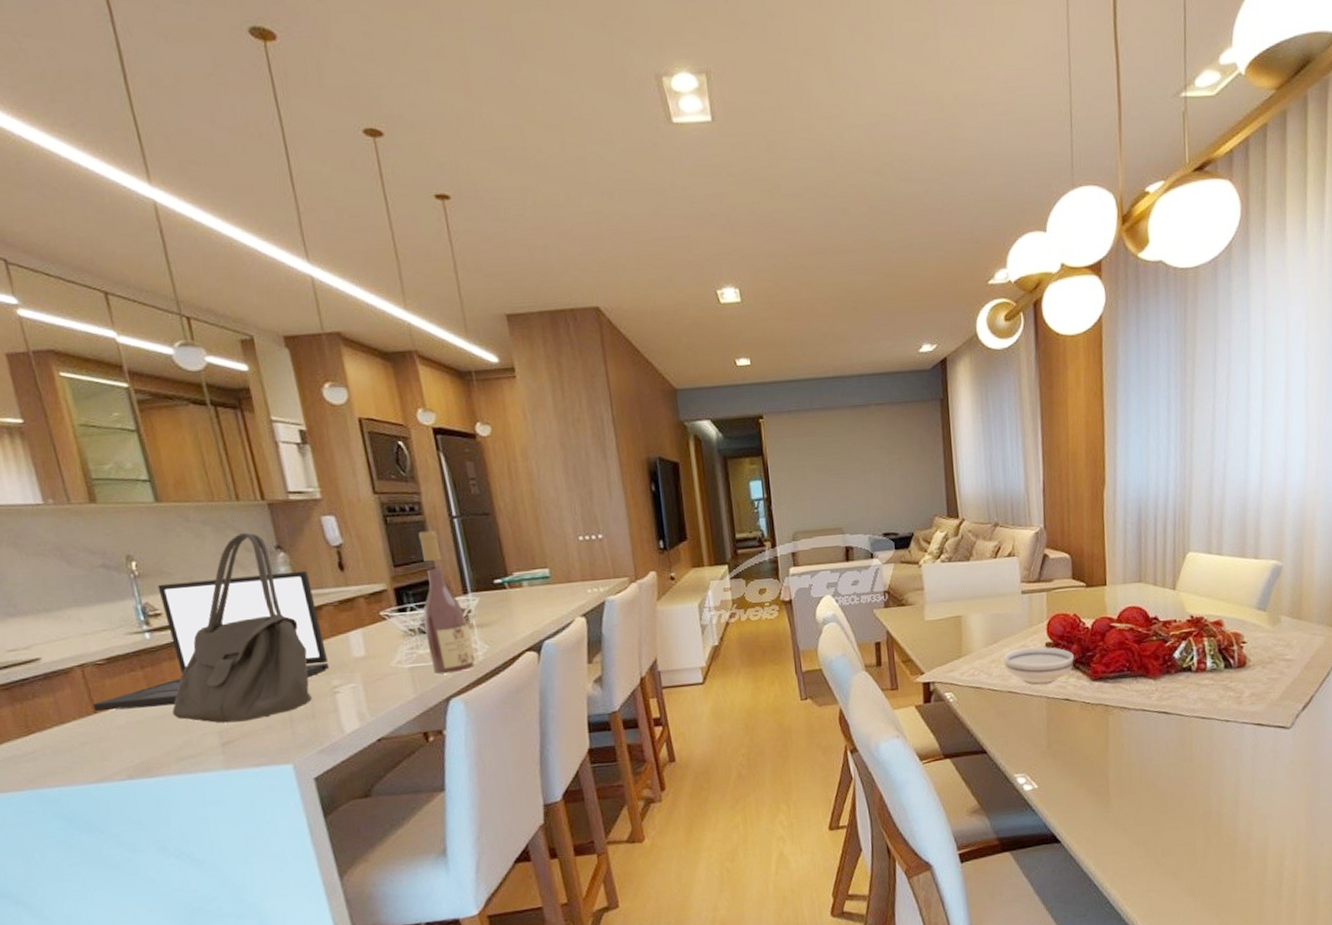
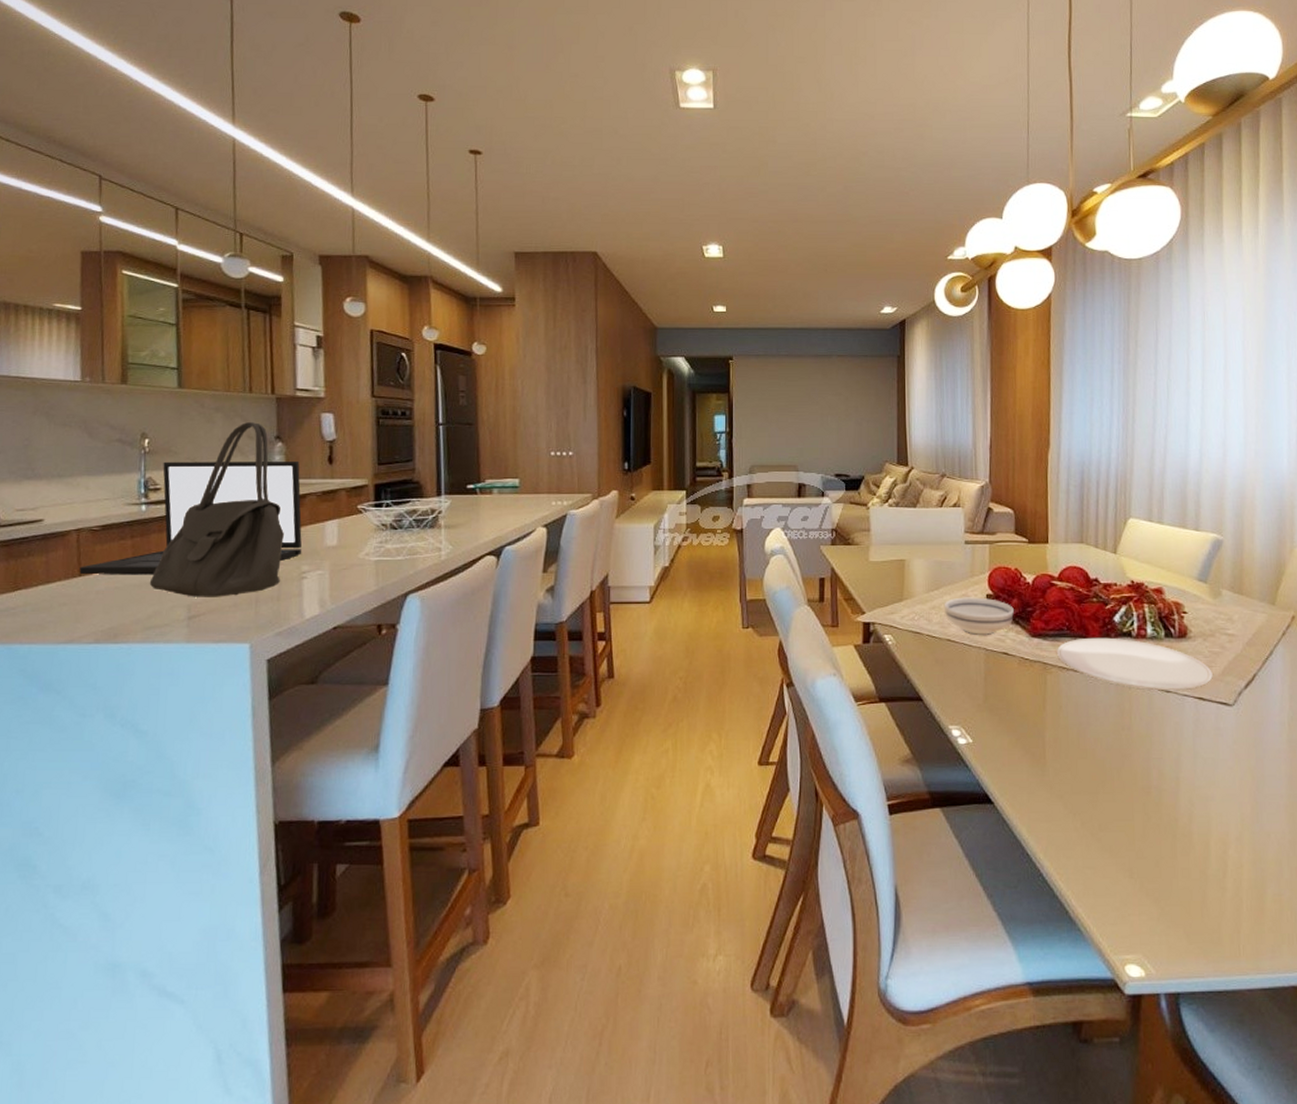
wine bottle: present [419,530,476,675] -> none [395,434,438,570]
plate: none [1118,674,1271,721] -> present [1057,637,1213,691]

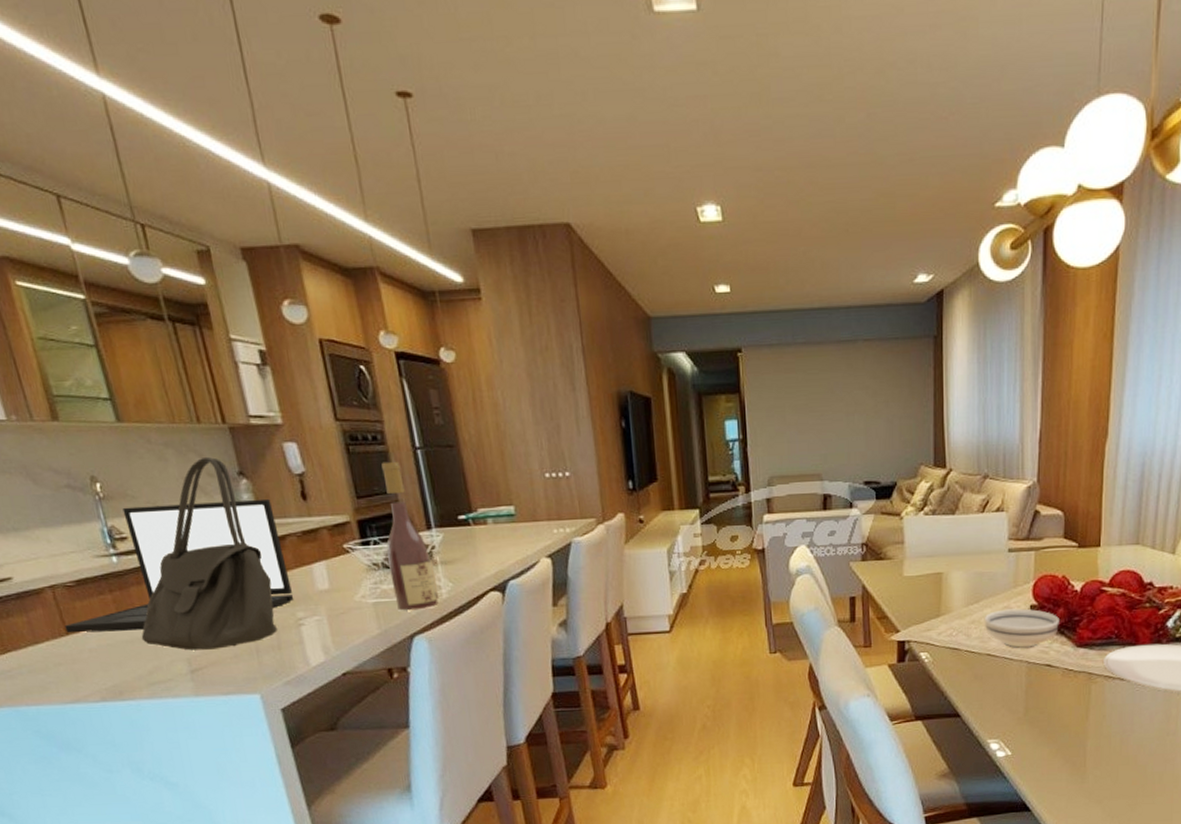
wine bottle: none [395,434,438,570] -> present [381,461,439,611]

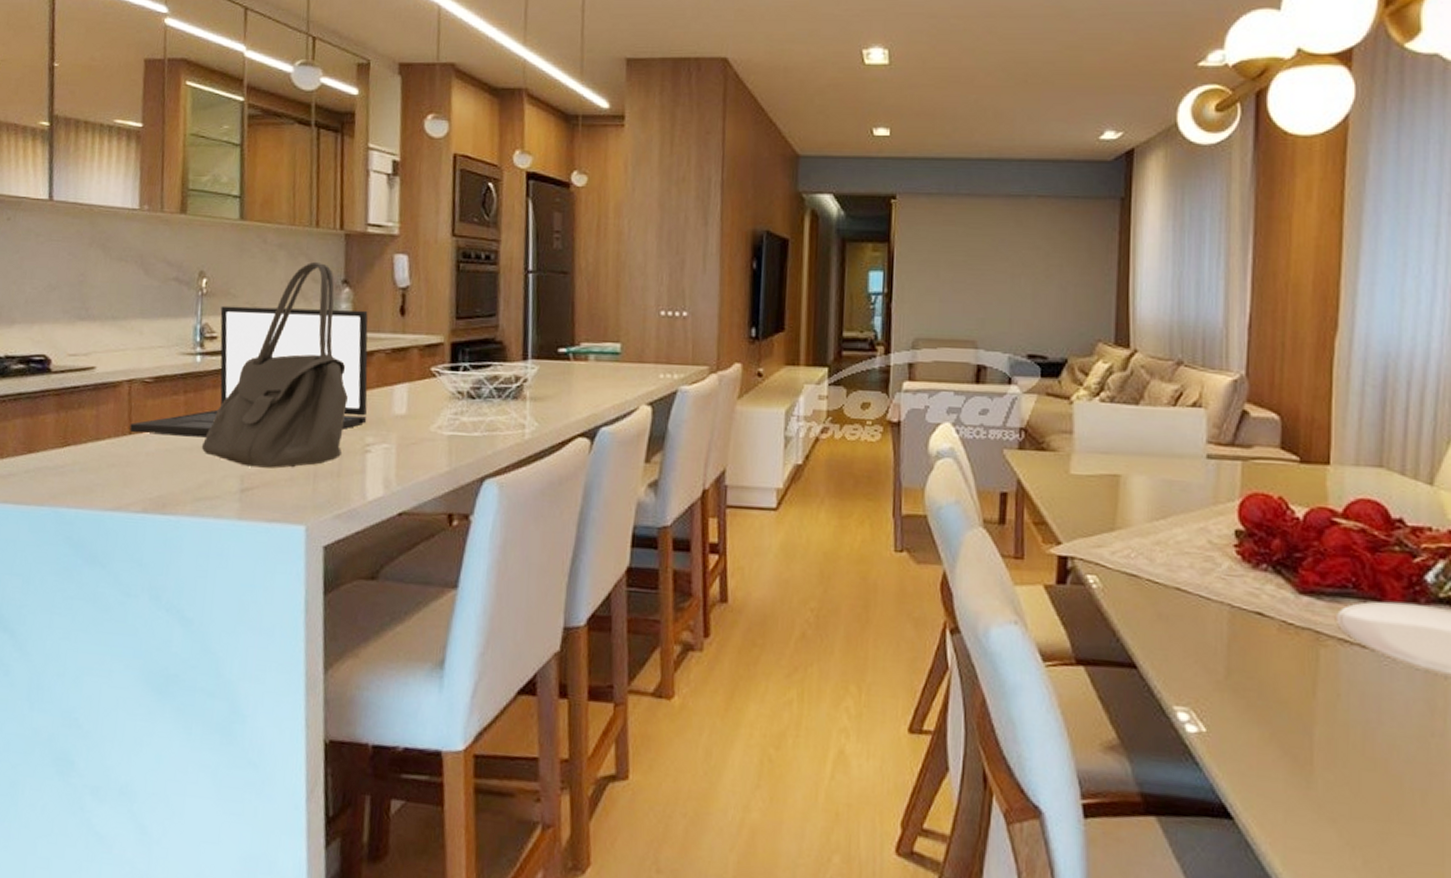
wine bottle: present [381,461,439,611] -> none [473,283,522,450]
bowl: present [984,608,1059,648] -> none [1172,531,1274,586]

